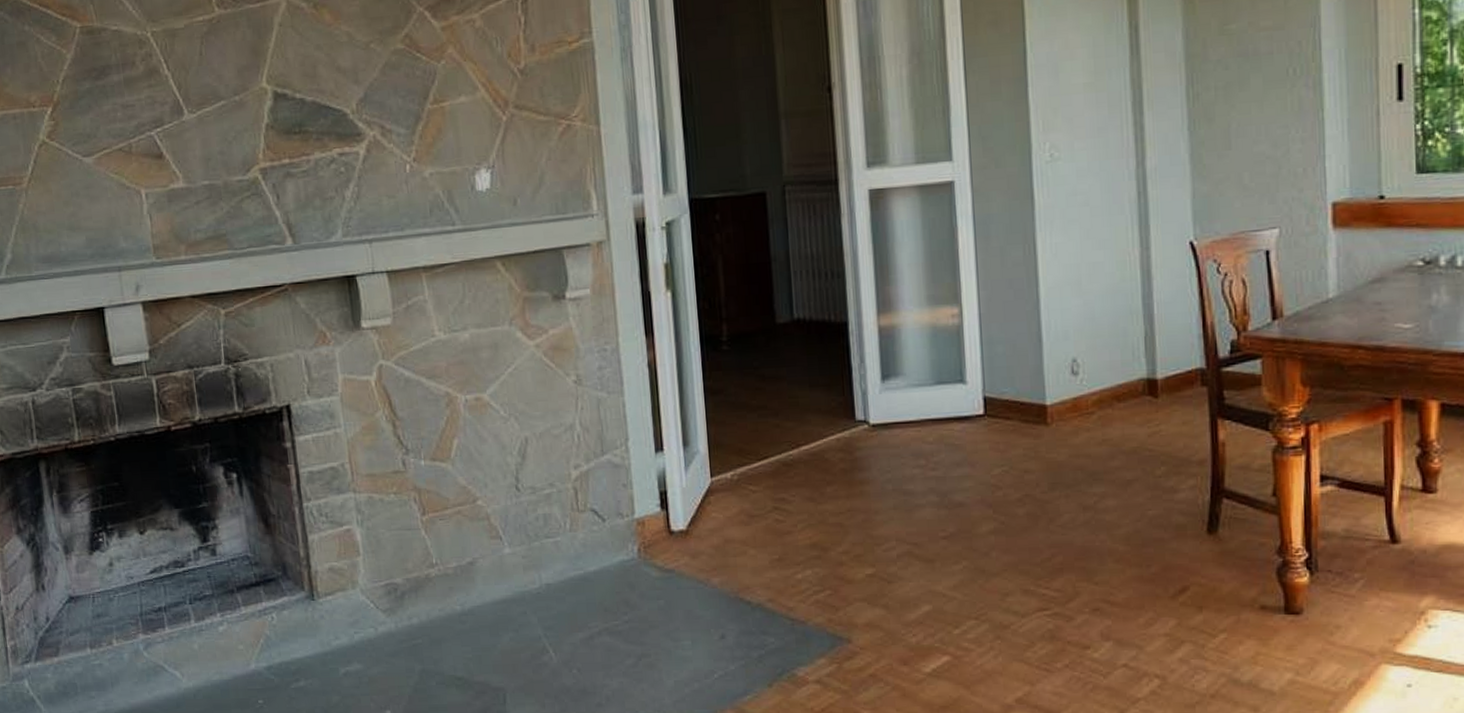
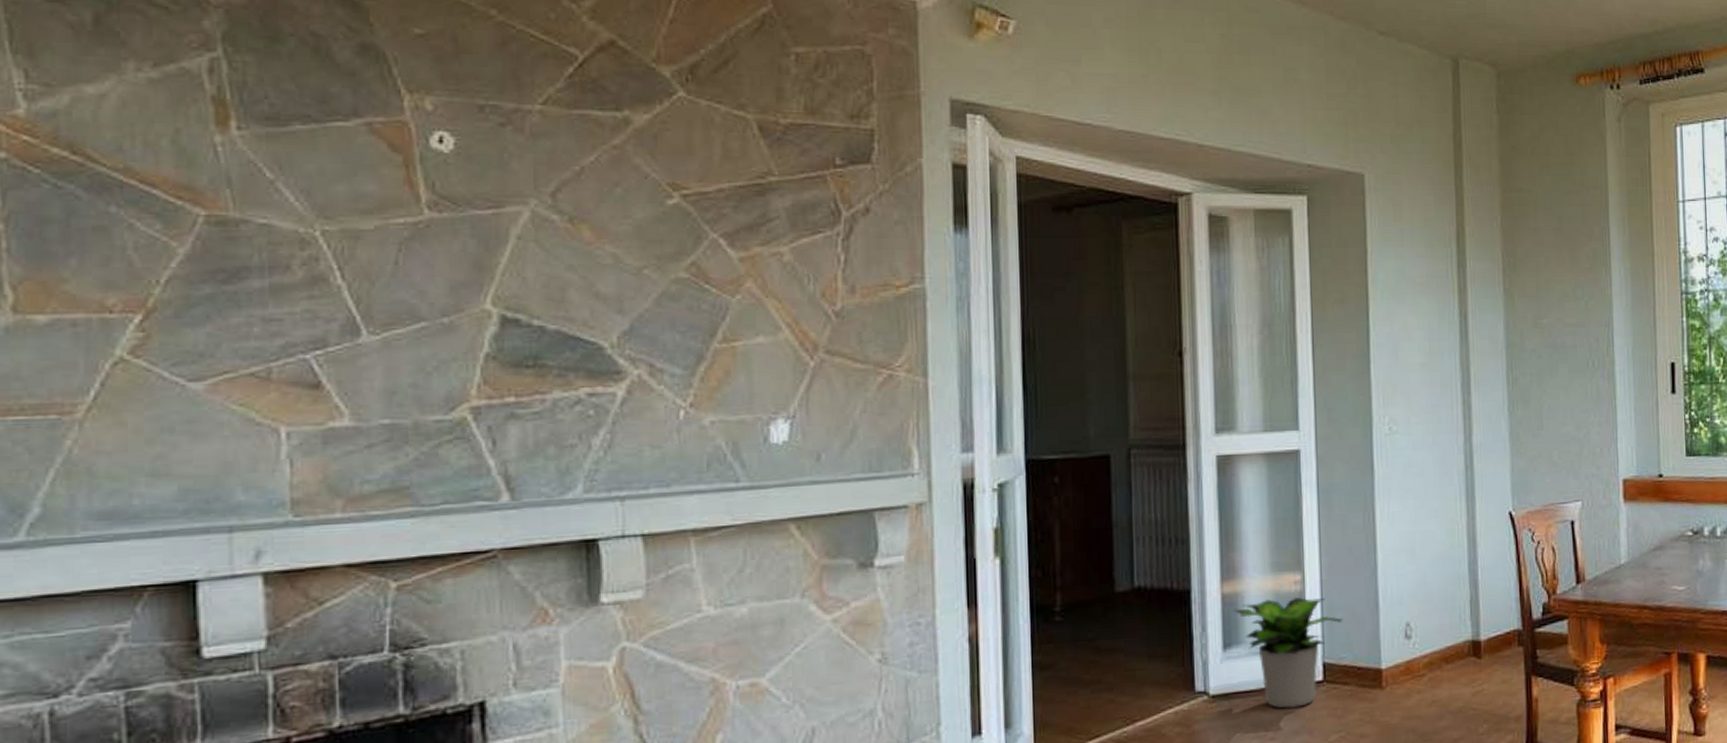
potted plant: none [890,330,1004,441] -> present [1233,597,1344,709]

